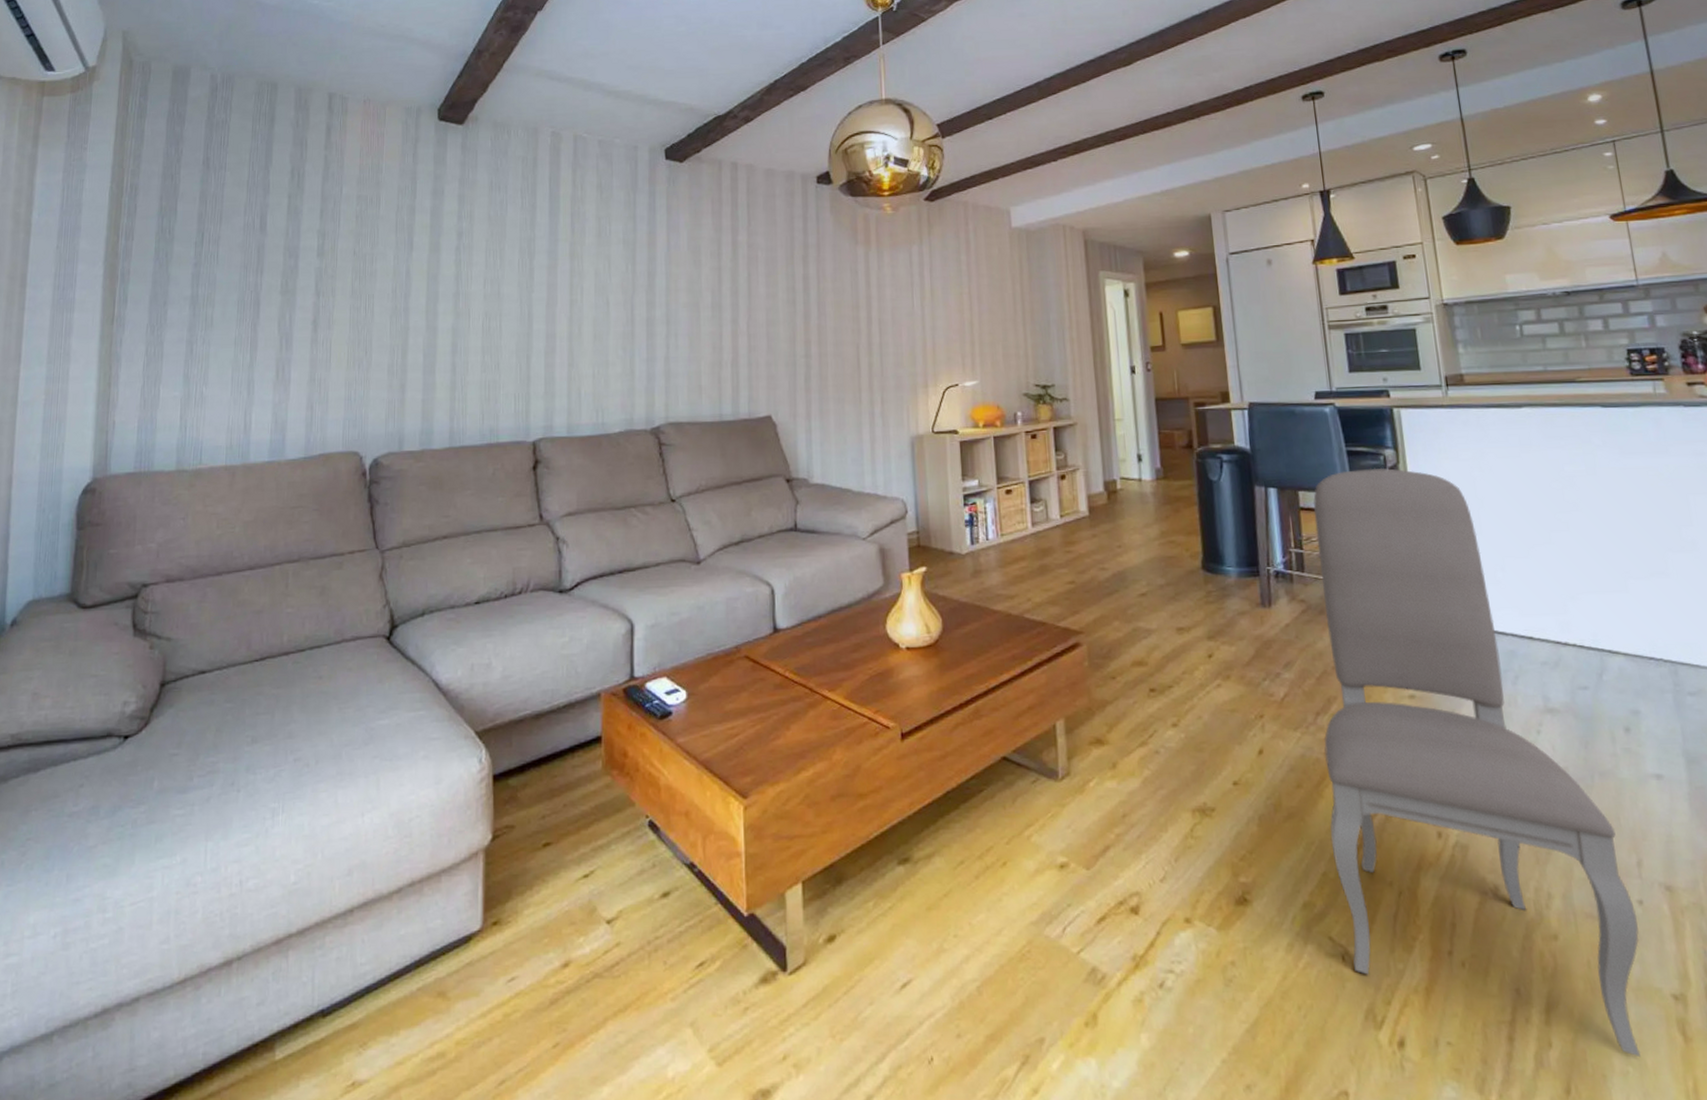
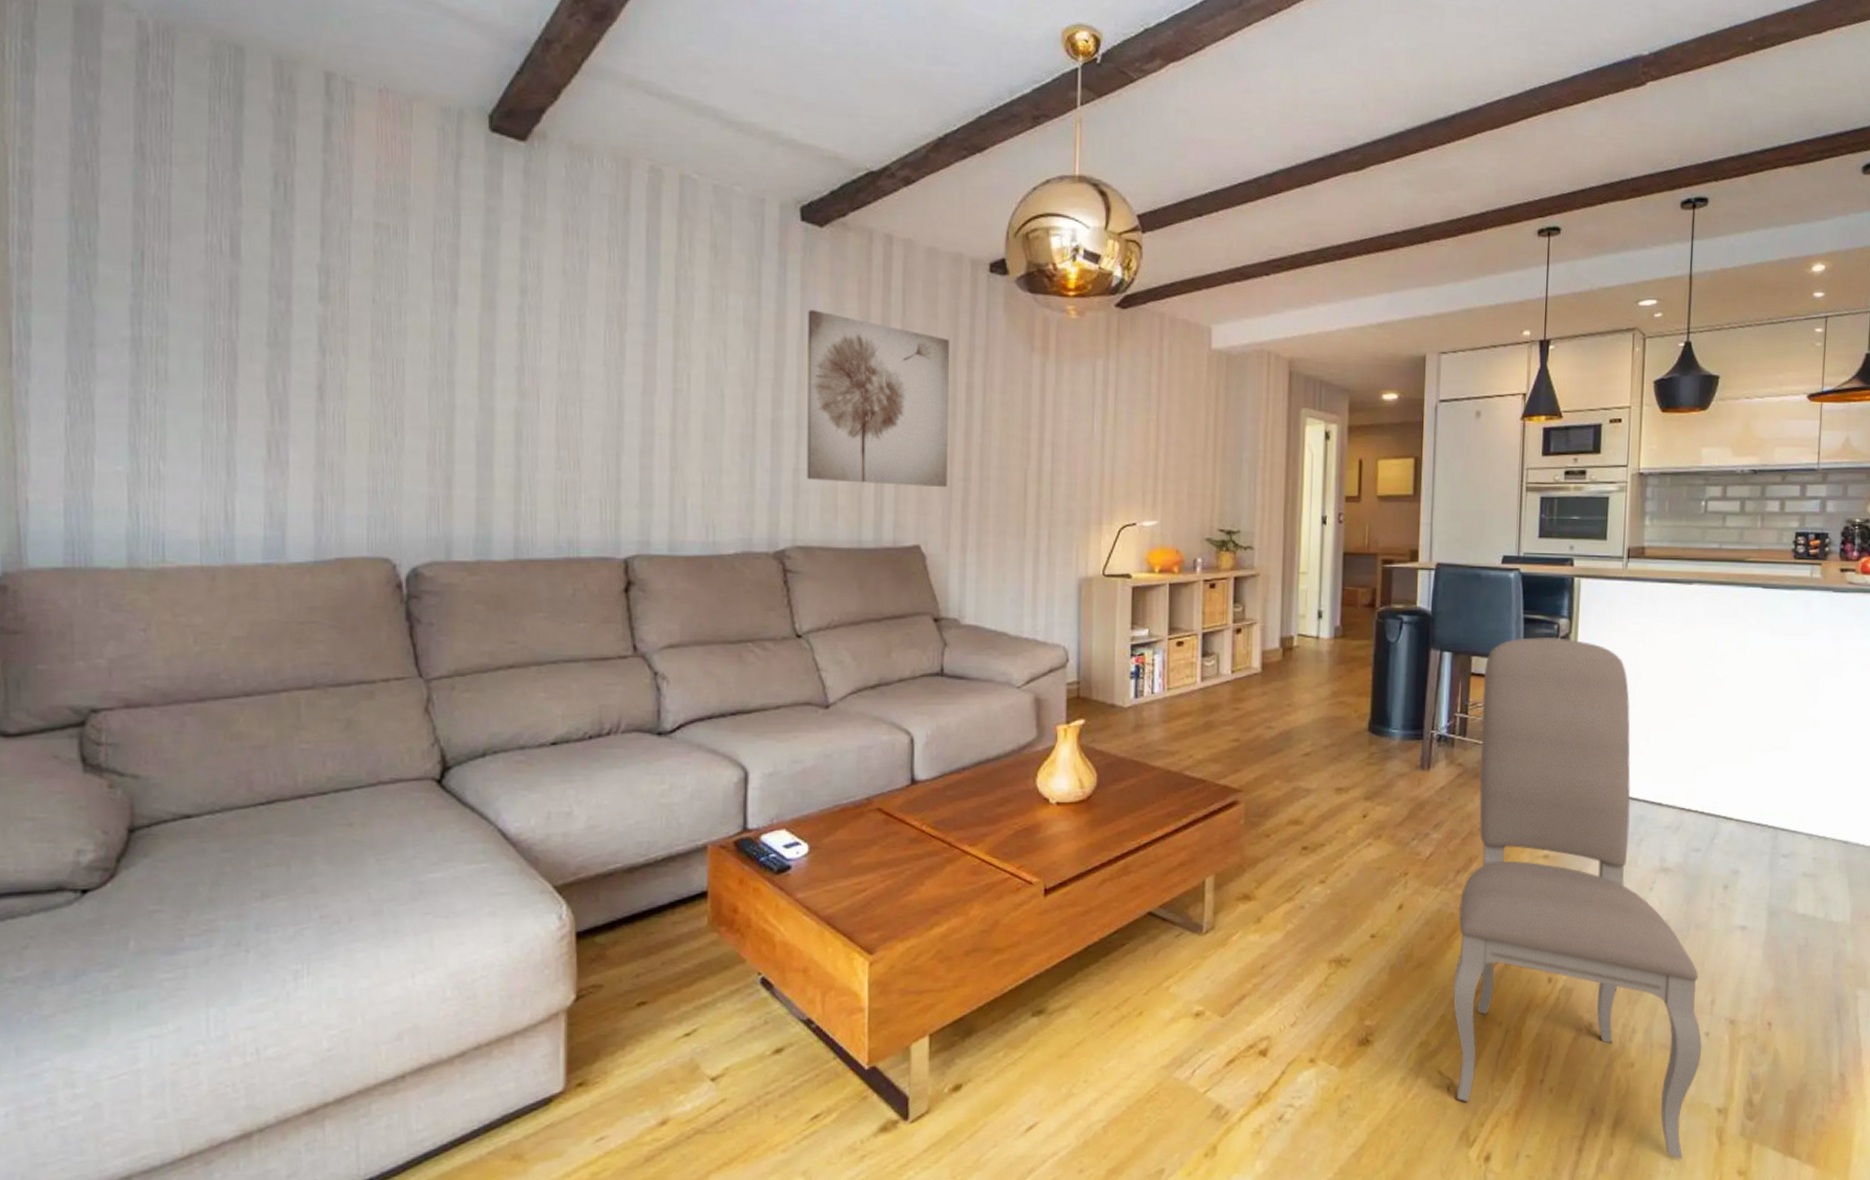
wall art: none [673,227,791,366] -> present [807,310,950,487]

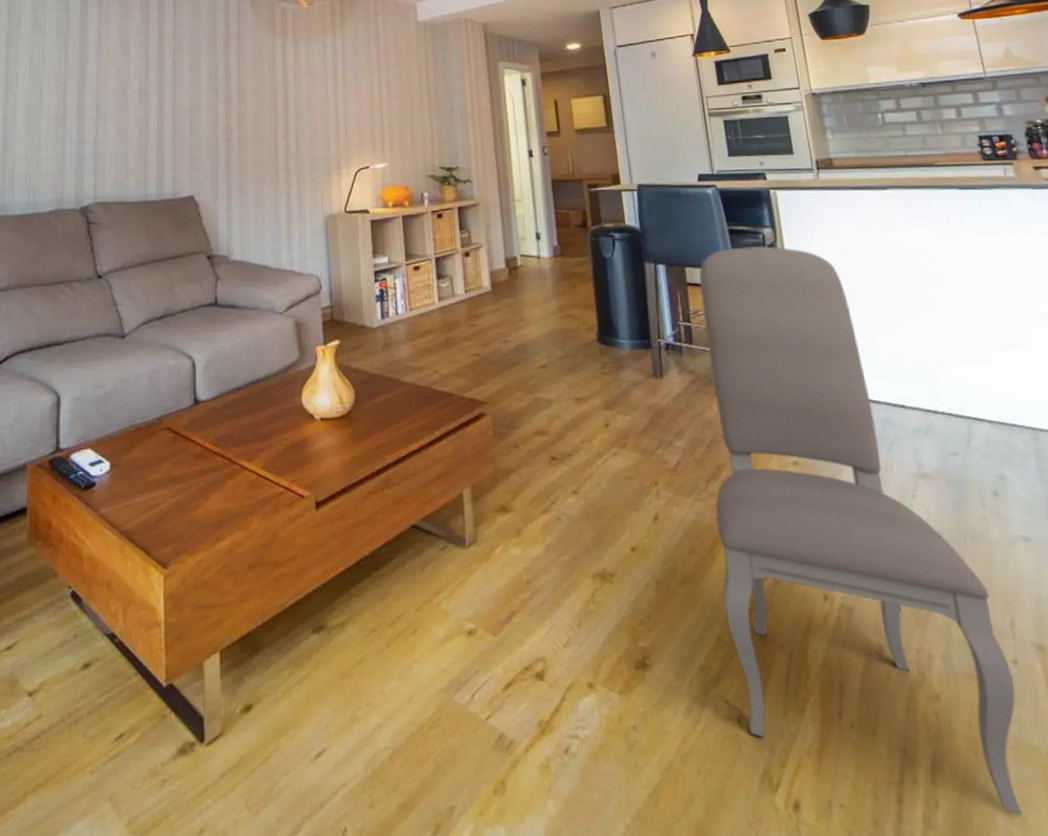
wall art: present [807,310,950,487] -> none [104,19,213,149]

